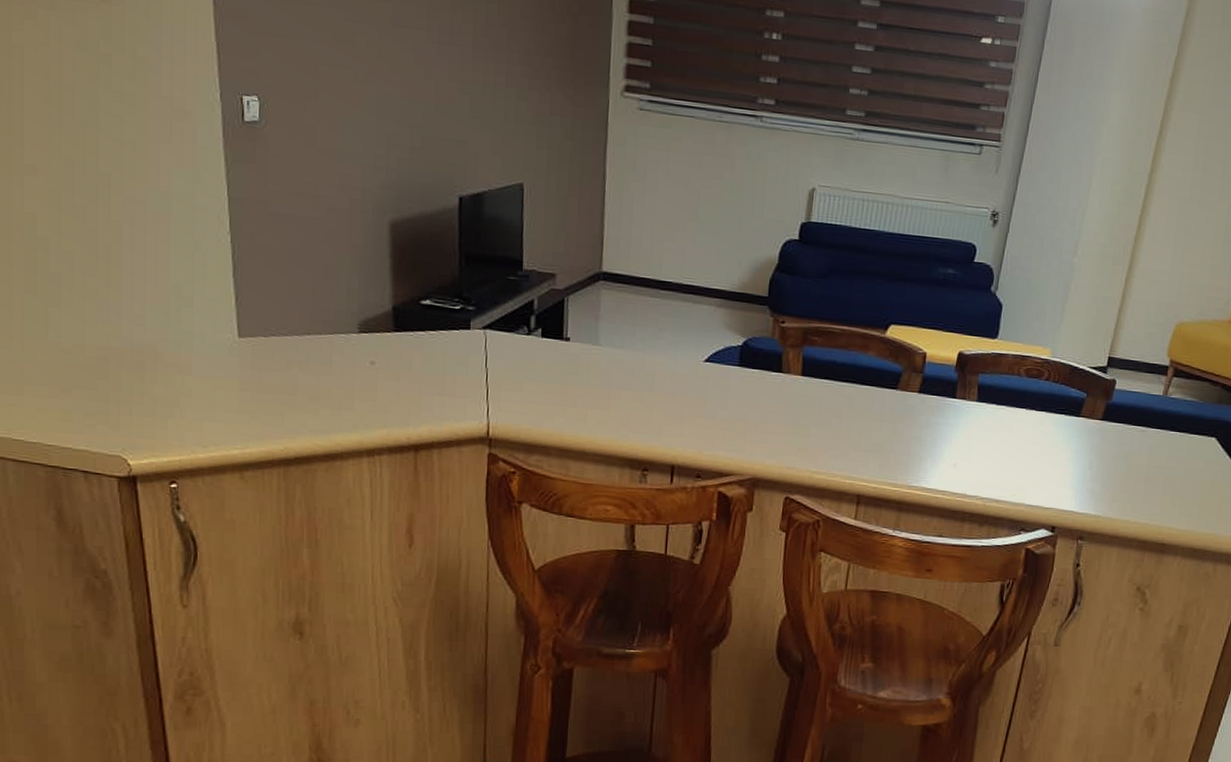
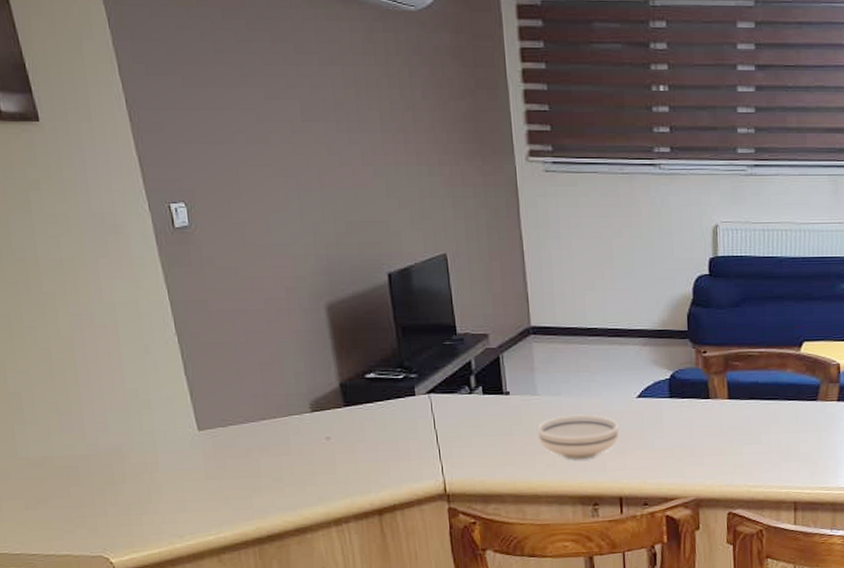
bowl: none [593,370,681,420] -> present [537,414,620,461]

